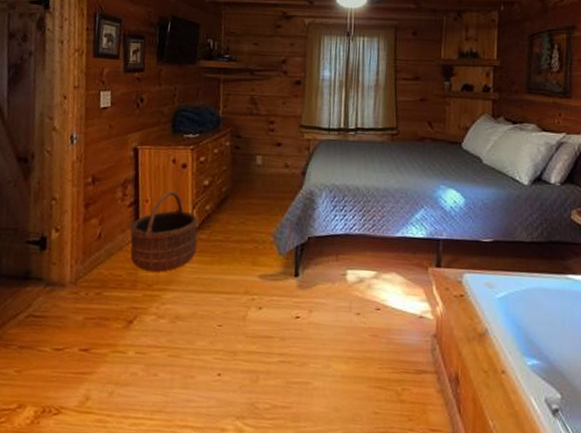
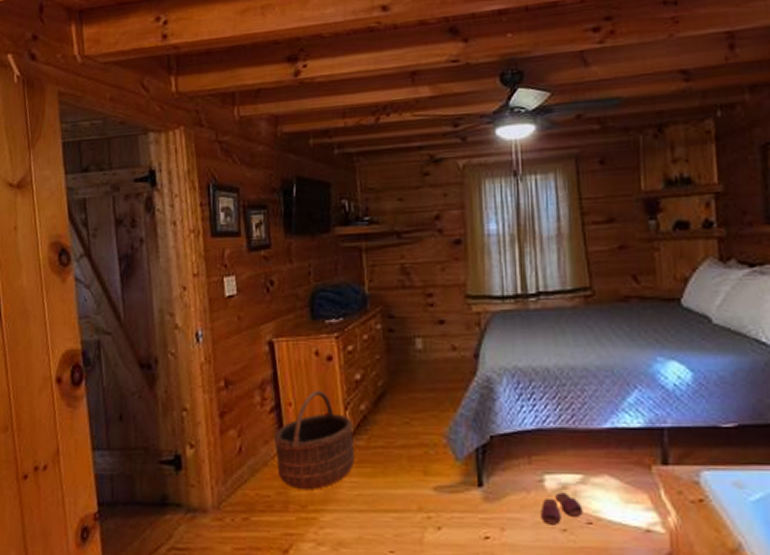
slippers: none [342,284,374,310] -> present [541,492,583,525]

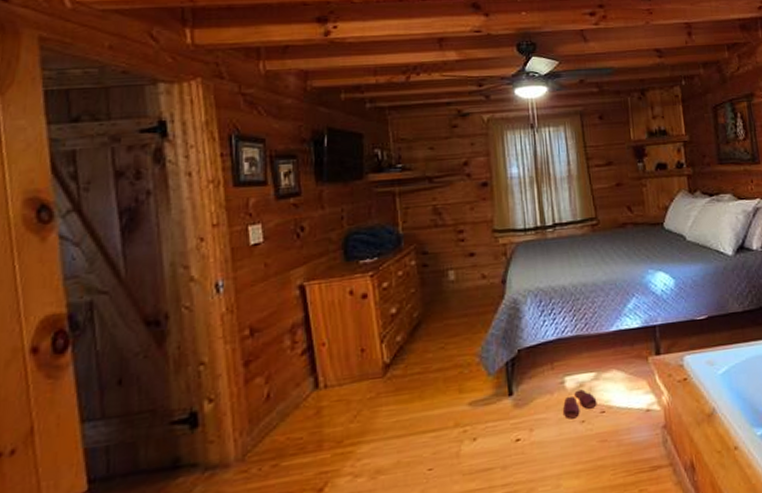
basket: present [274,390,355,489] -> none [307,327,392,426]

